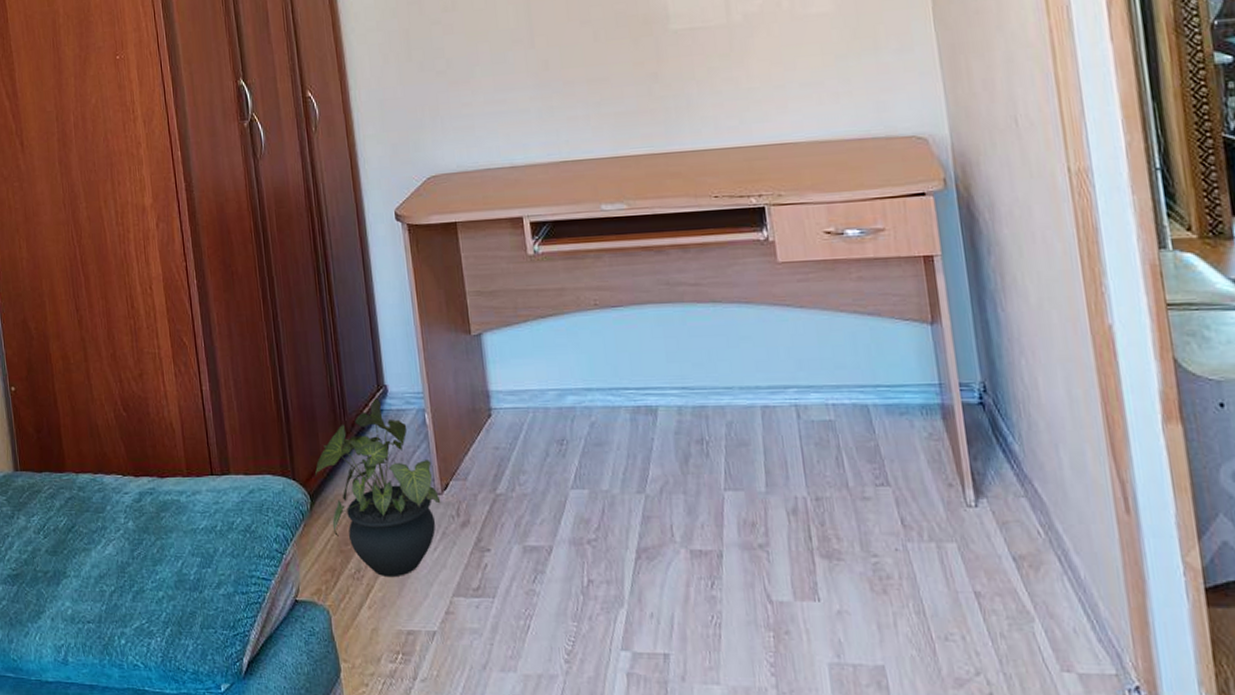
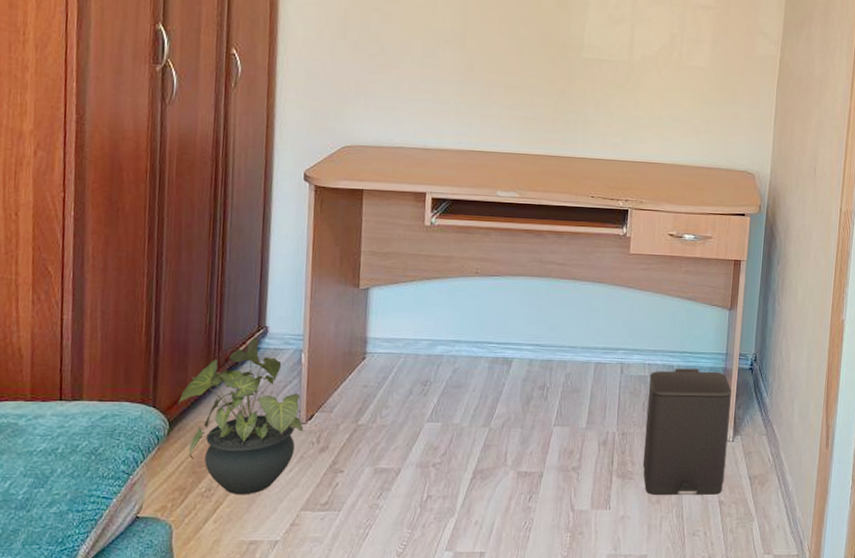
pedal bin: none [837,407,976,583] -> present [642,368,732,495]

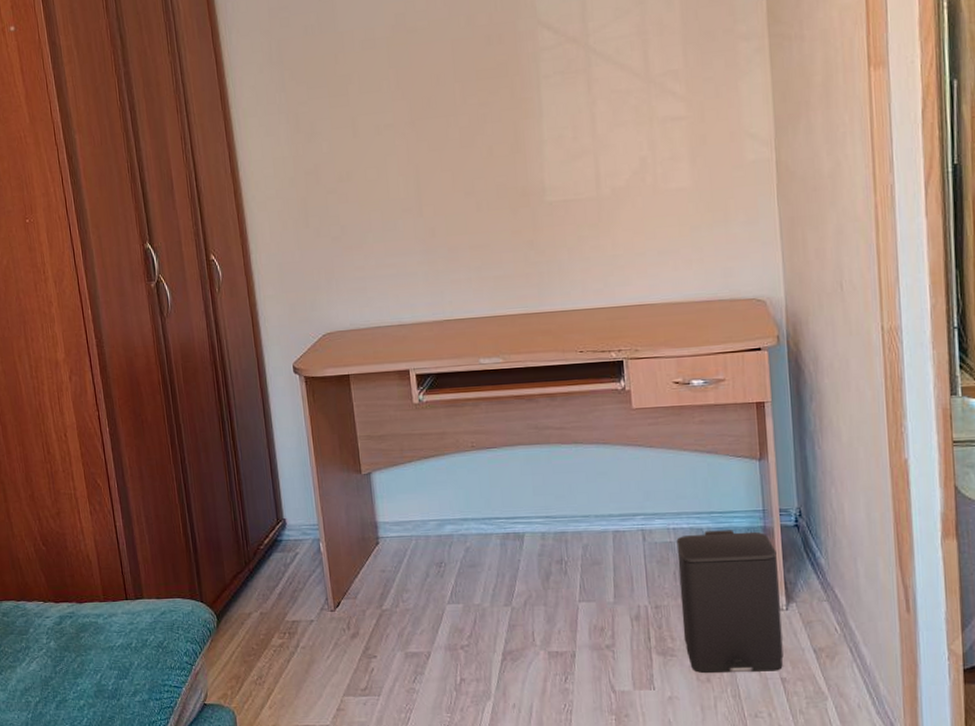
potted plant: present [177,337,304,495] -> none [220,530,334,682]

